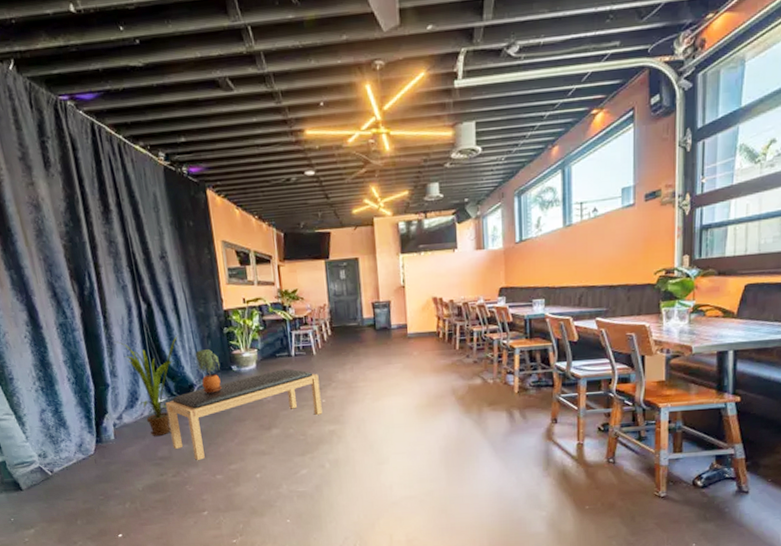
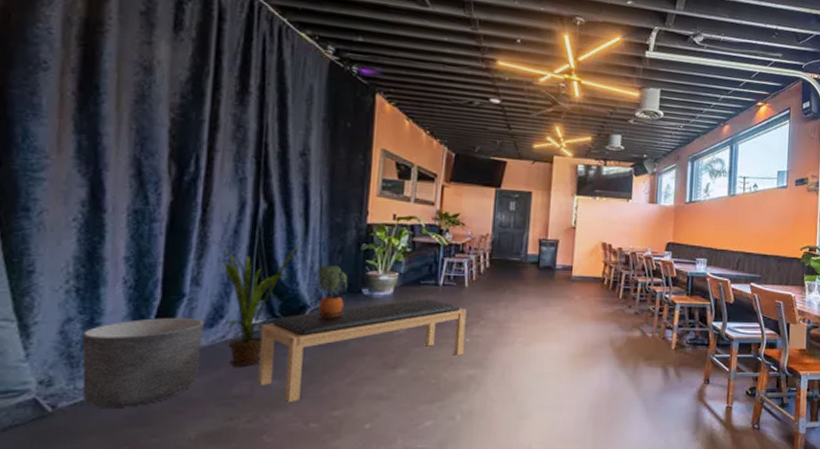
planter: none [54,402,133,471] -> present [81,318,204,407]

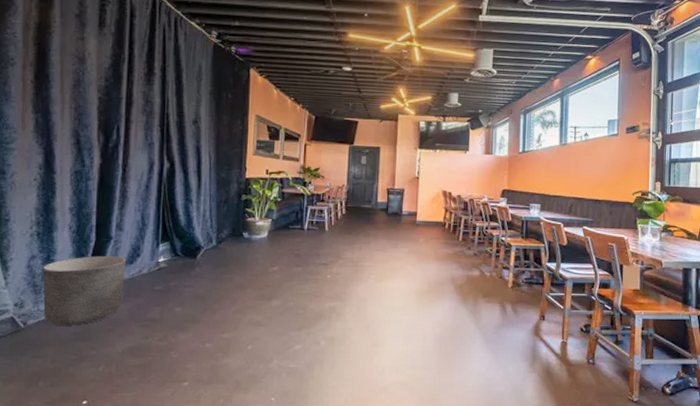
house plant: present [210,242,301,367] -> none [128,195,195,296]
bench: present [257,299,467,402] -> none [165,241,327,325]
potted plant: present [316,265,348,319] -> none [208,213,231,257]

